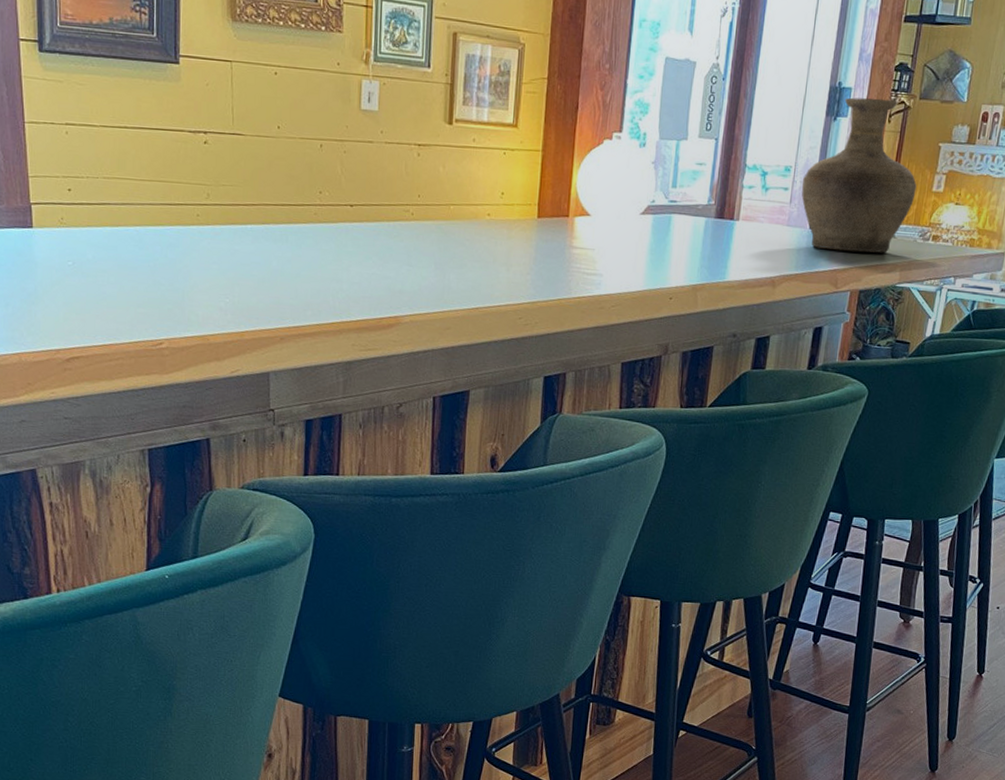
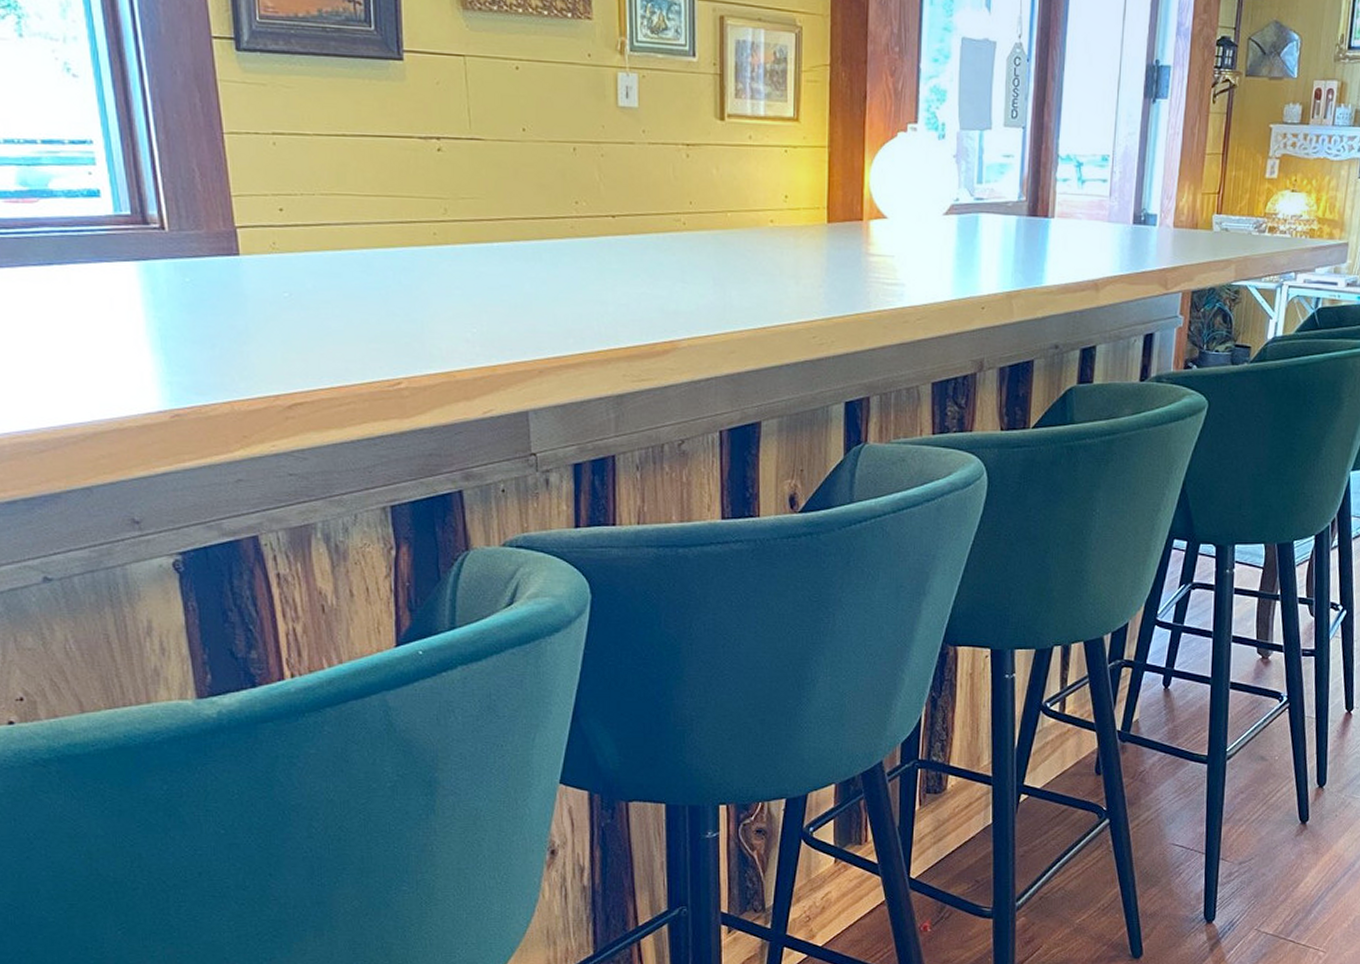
vase: present [801,97,917,253] -> none [1122,76,1248,249]

